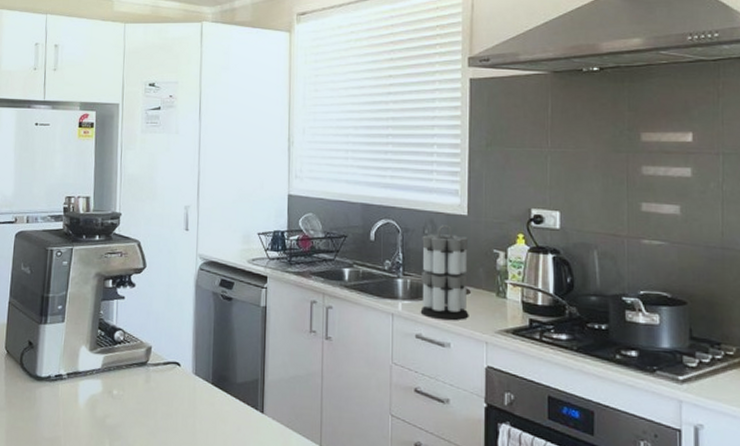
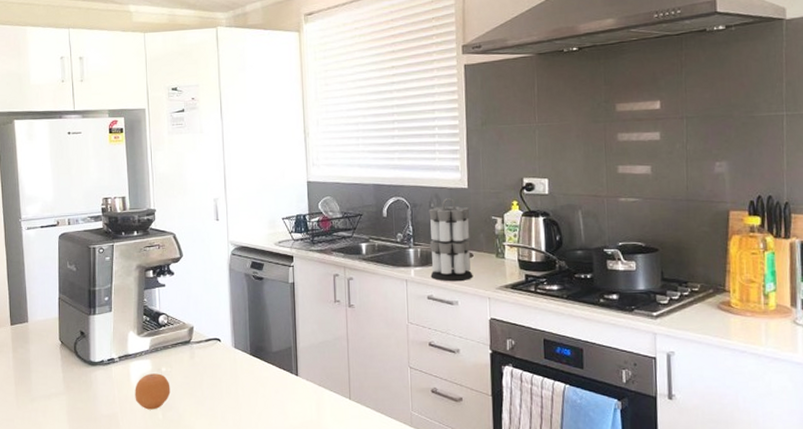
fruit: none [81,395,121,438] -> present [135,373,171,410]

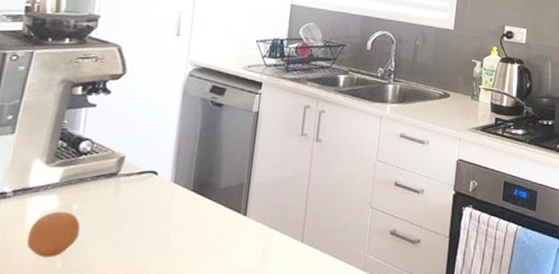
spice rack: present [429,198,473,282] -> none [406,37,452,121]

